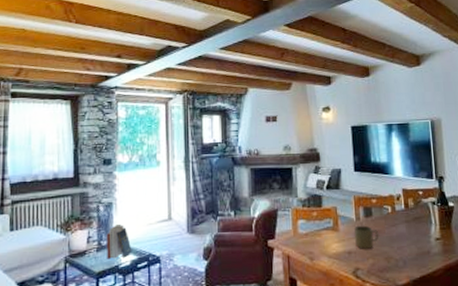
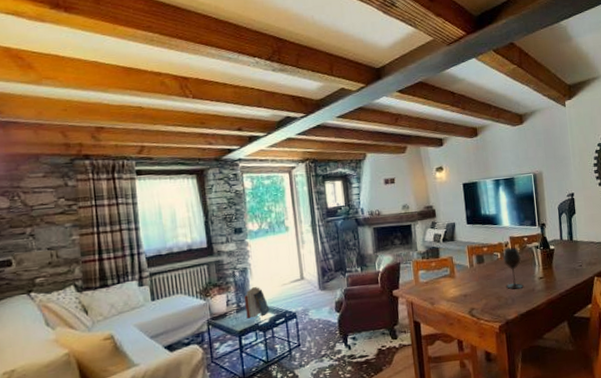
mug: present [354,225,379,250] -> none [468,271,491,293]
wineglass: none [394,201,417,251] -> present [503,247,524,290]

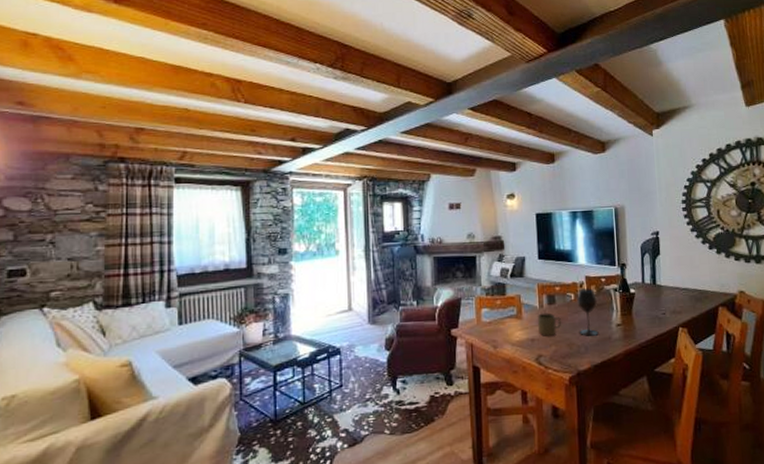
books: present [243,287,270,319] -> none [282,316,311,352]
mug: none [468,271,491,293] -> present [537,312,562,337]

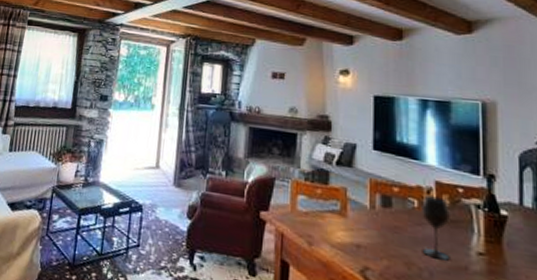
mug: present [537,312,562,337] -> none [365,215,399,248]

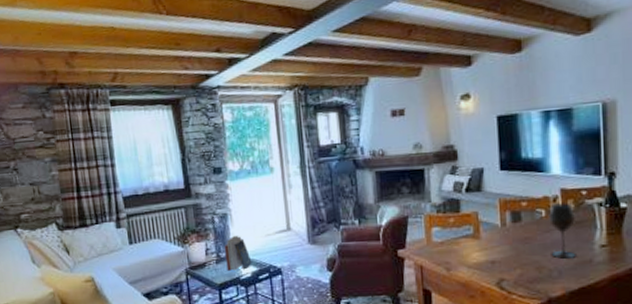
books: none [91,163,117,200] -> present [223,236,252,271]

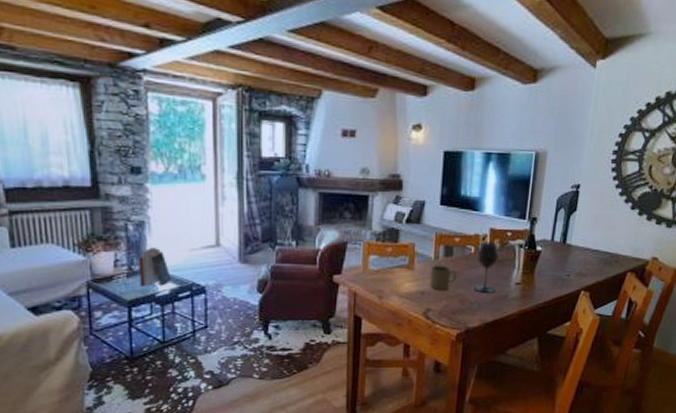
mug: none [498,231,530,260] -> present [429,265,457,291]

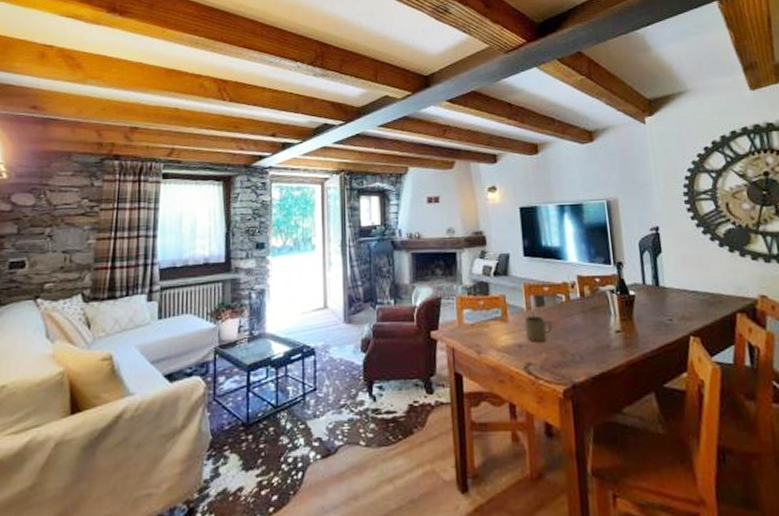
books: present [137,248,171,287] -> none [258,313,285,350]
wineglass: present [474,242,500,294] -> none [568,289,595,344]

